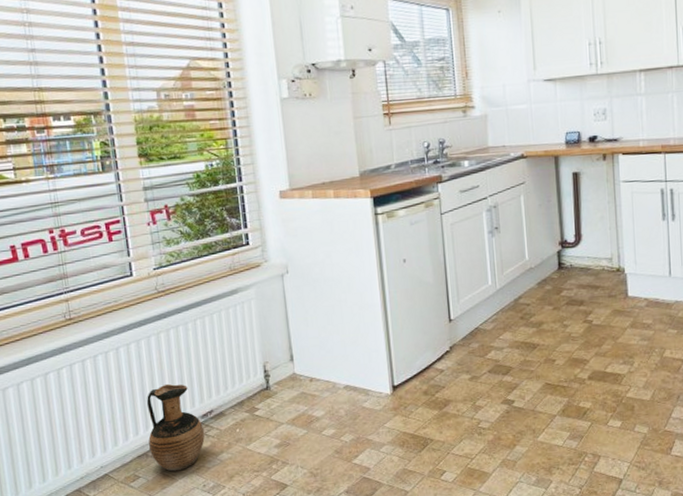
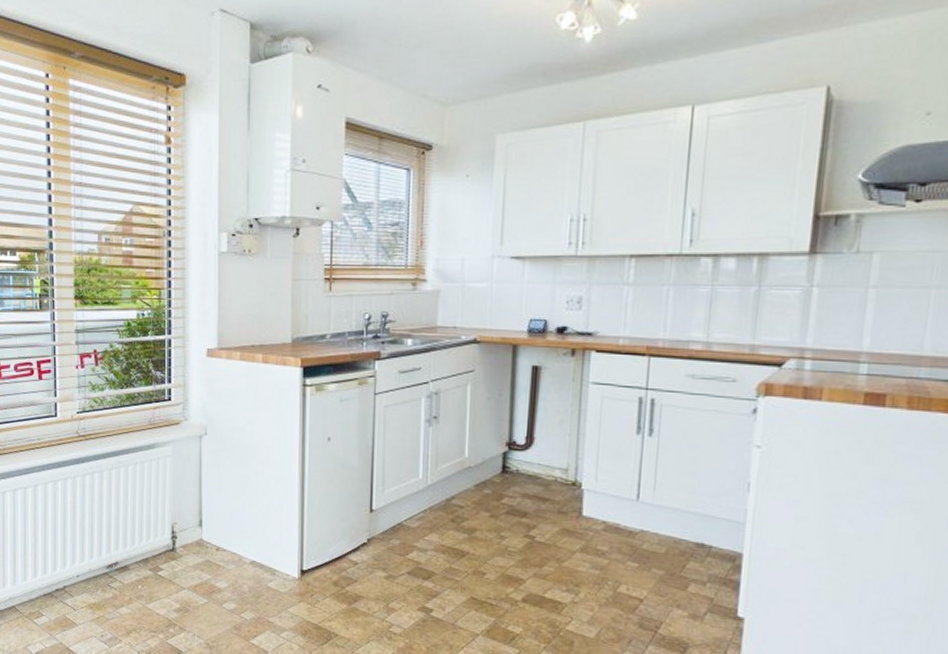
ceramic jug: present [146,383,205,472] -> none [55,528,107,617]

